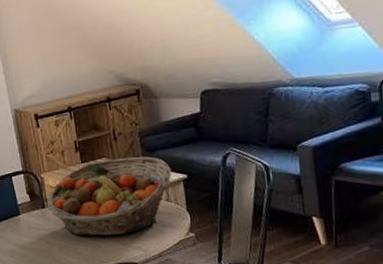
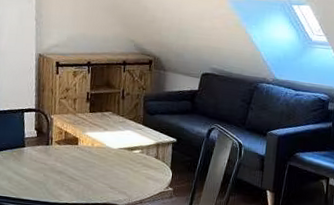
fruit basket: present [46,156,172,236] -> none [51,113,165,180]

